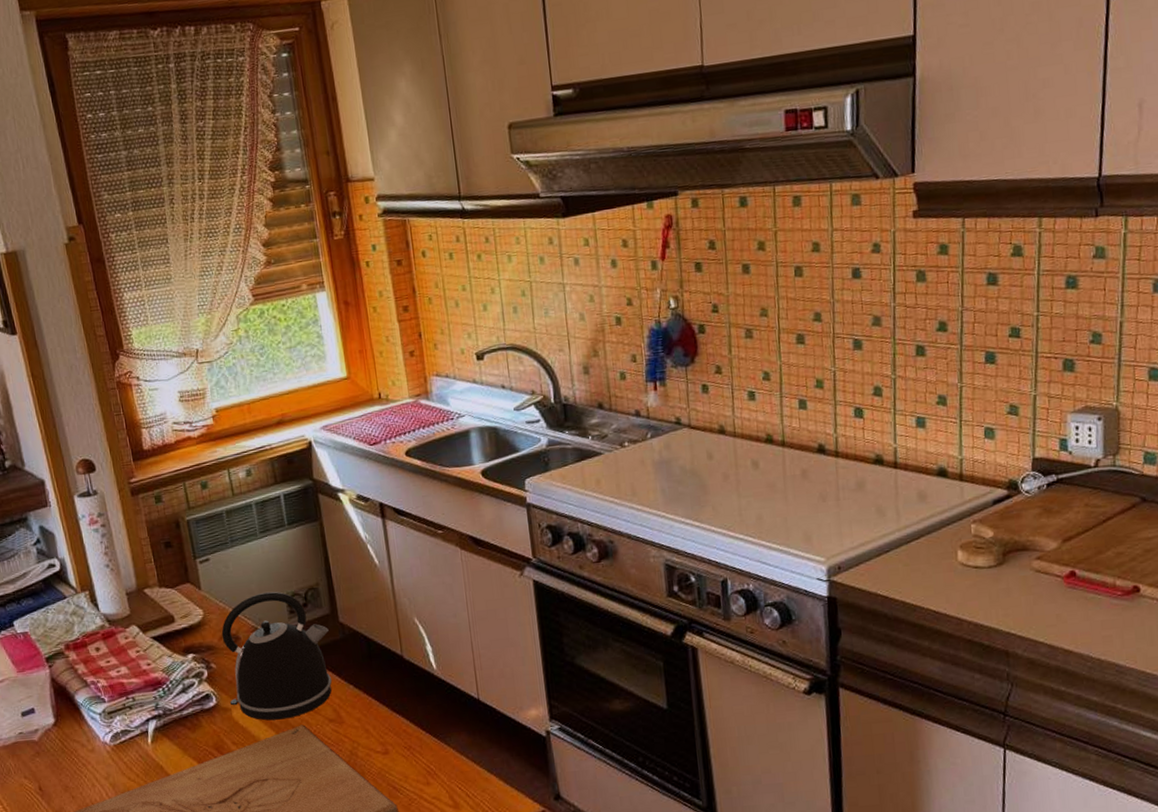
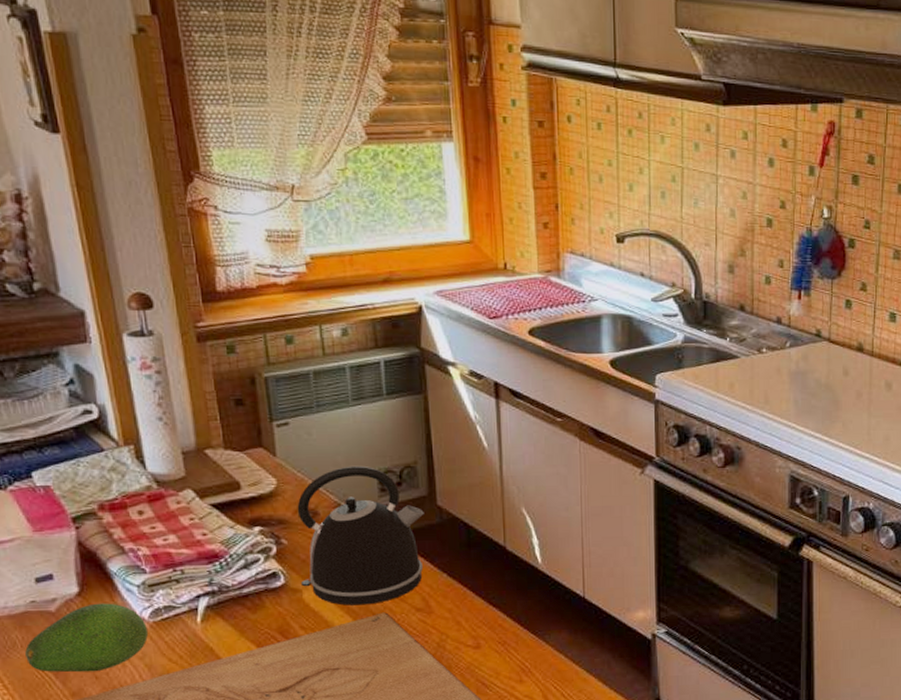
fruit: none [17,730,111,794] -> present [25,603,149,673]

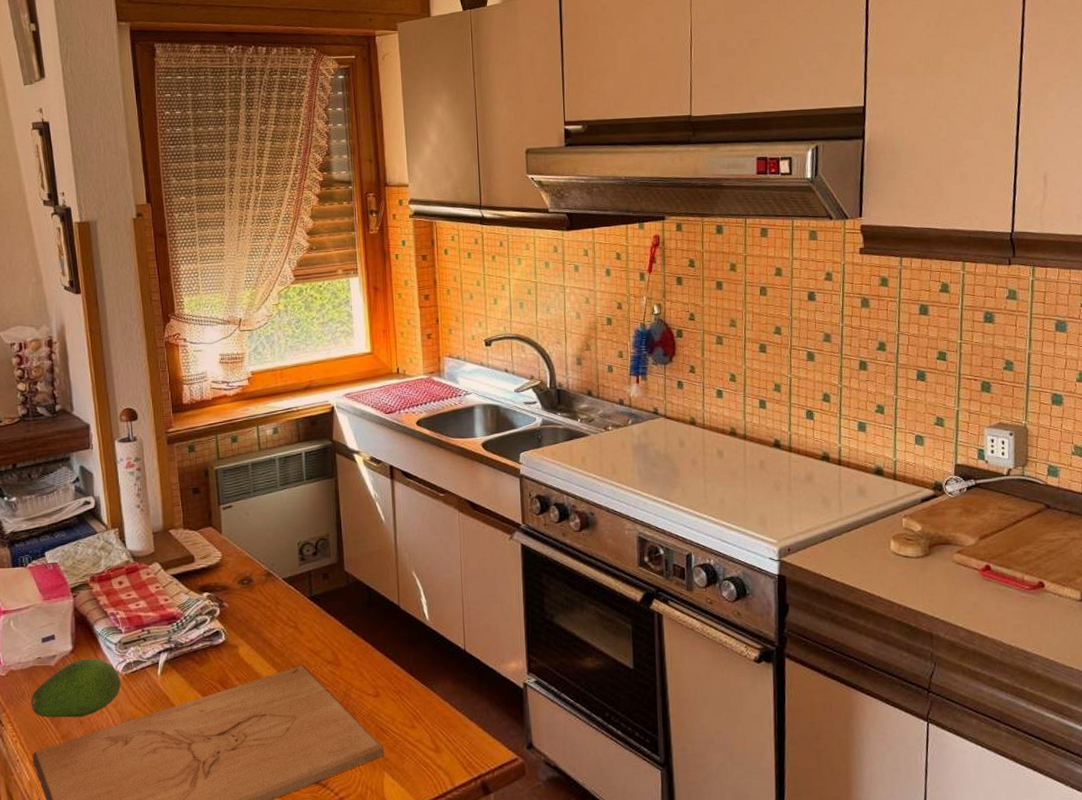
kettle: present [297,465,424,606] -> none [236,539,334,659]

